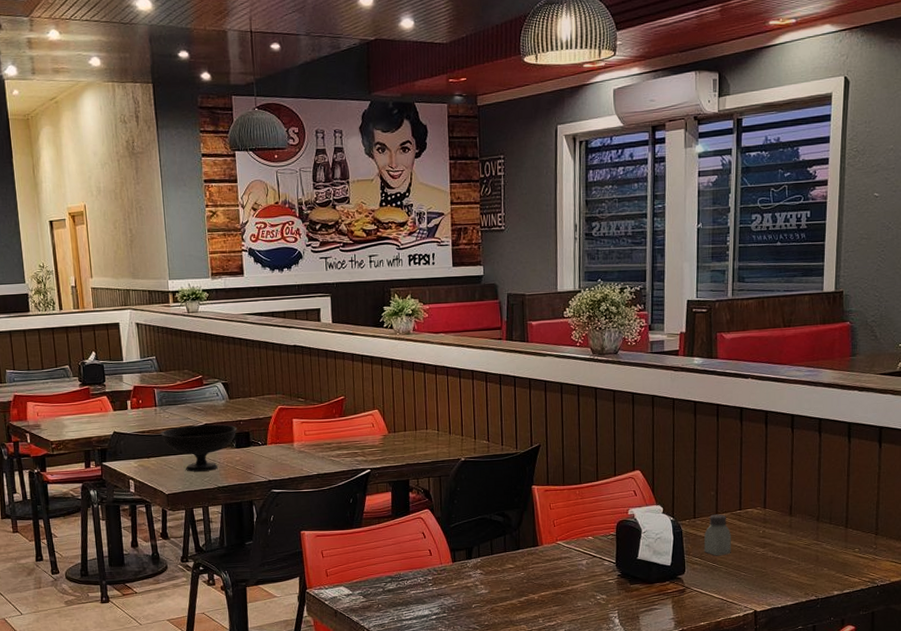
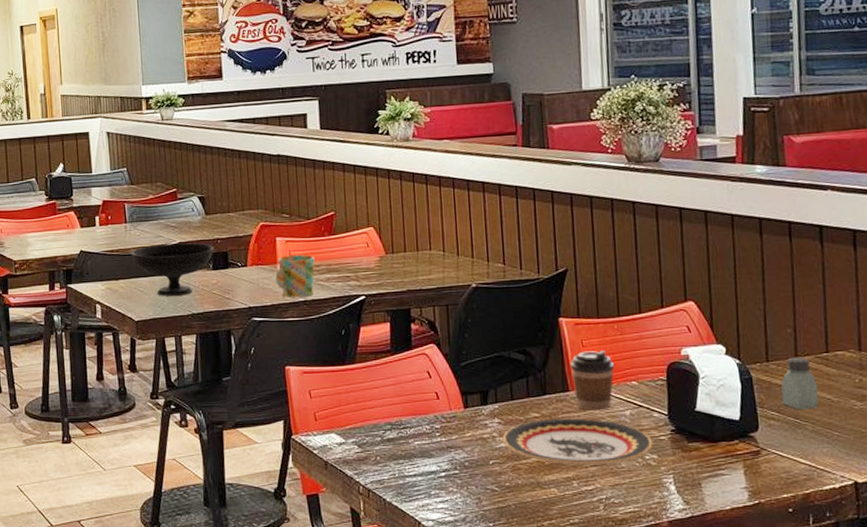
mug: none [292,434,327,471] -> present [275,255,315,297]
plate: none [483,567,603,606] -> present [502,418,653,465]
coffee cup: none [539,512,576,561] -> present [569,351,615,411]

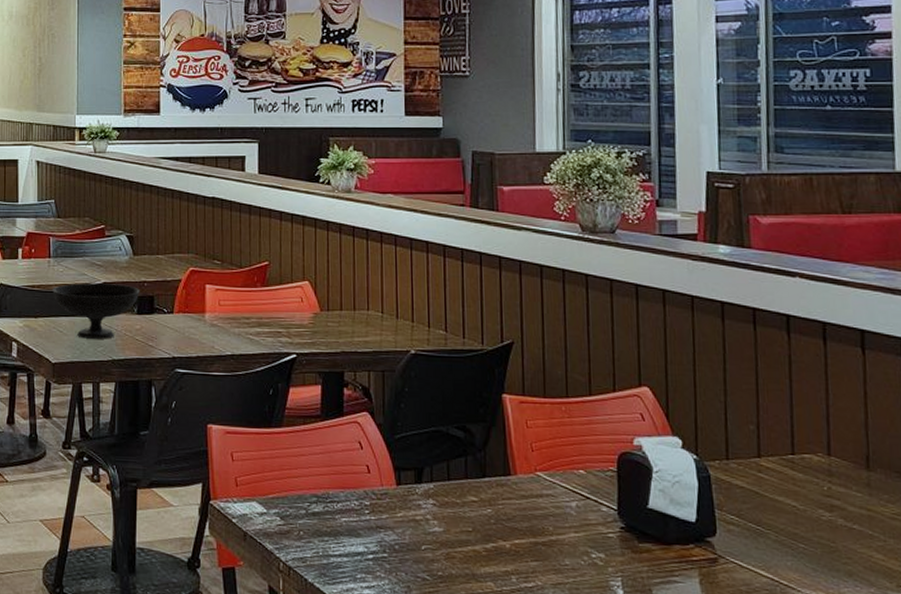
mug: present [275,255,315,297] -> none [203,305,245,350]
plate: present [502,418,653,465] -> none [436,504,601,560]
coffee cup: present [569,351,615,411] -> none [512,433,562,500]
saltshaker: present [781,357,819,410] -> none [742,456,783,517]

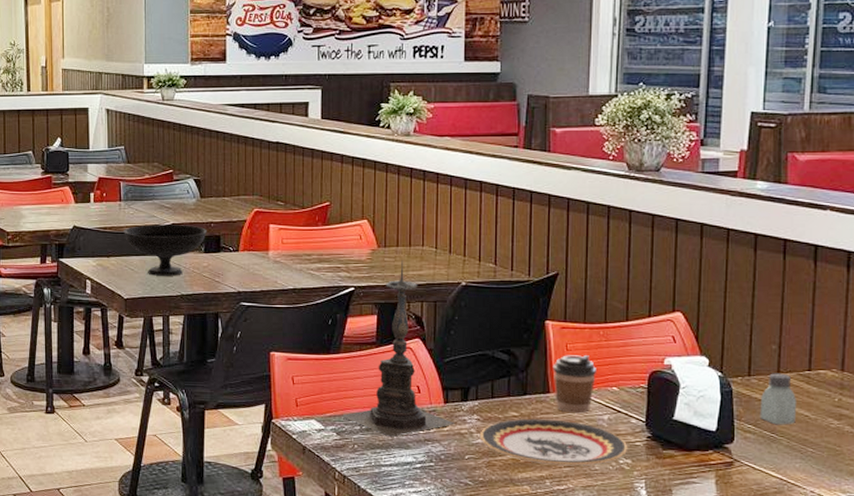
candle holder: none [284,325,410,523] -> present [341,260,456,437]
plate: none [436,504,601,560] -> present [479,418,628,466]
coffee cup: none [512,433,562,500] -> present [552,355,598,414]
saltshaker: none [742,456,783,517] -> present [759,373,796,425]

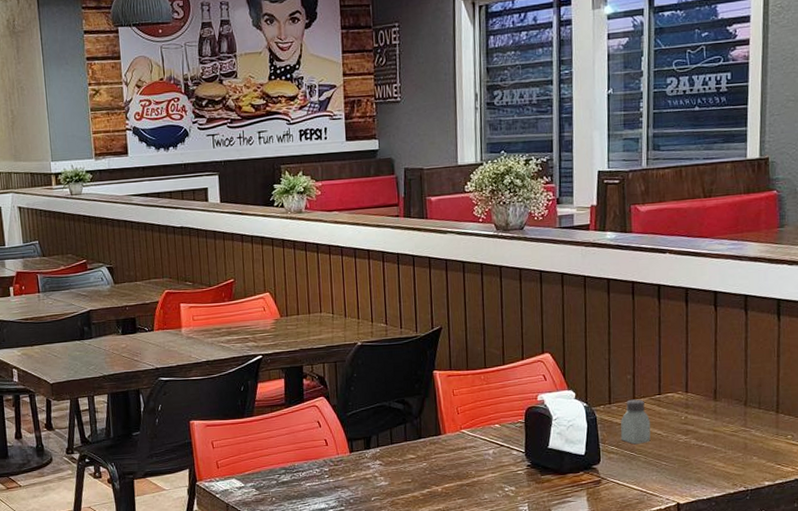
bowl: present [124,224,207,276] -> none [44,310,123,360]
candle holder: present [341,260,456,437] -> none [258,327,361,487]
plate: present [479,418,628,466] -> none [382,458,512,499]
coffee cup: present [552,355,598,414] -> none [442,398,481,451]

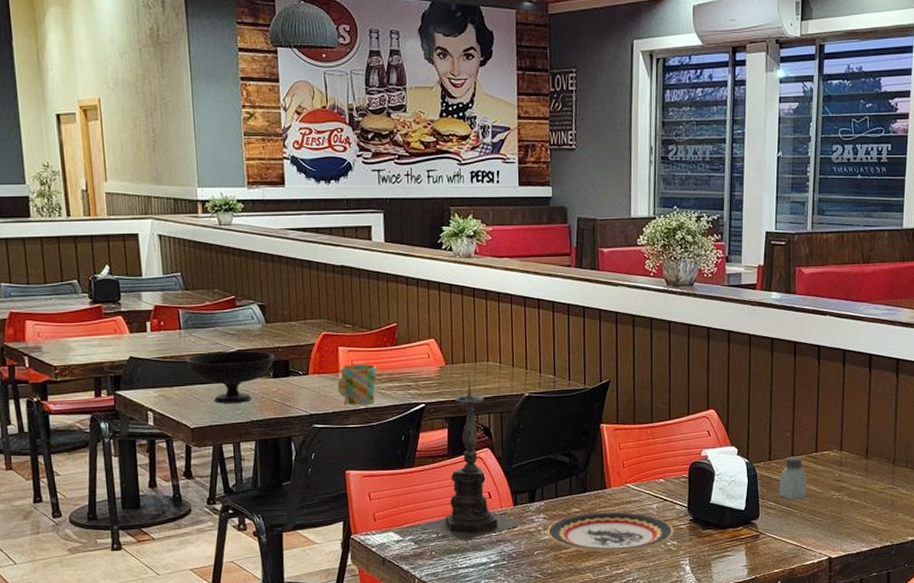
bowl: none [44,310,123,360] -> present [185,350,275,404]
mug: none [180,319,216,358] -> present [337,364,377,405]
candle holder: none [258,327,361,487] -> present [418,375,525,541]
plate: none [382,458,512,499] -> present [546,512,674,553]

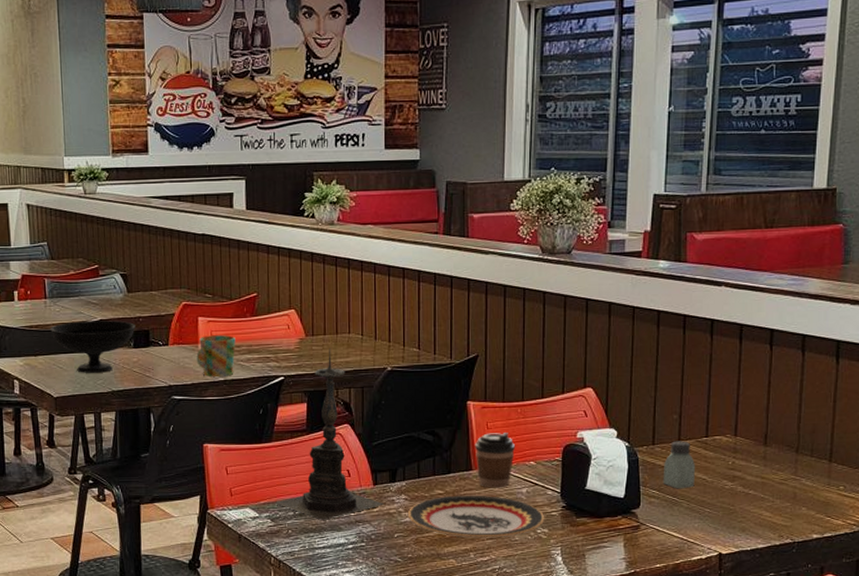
coffee cup: none [608,453,646,505] -> present [474,433,516,488]

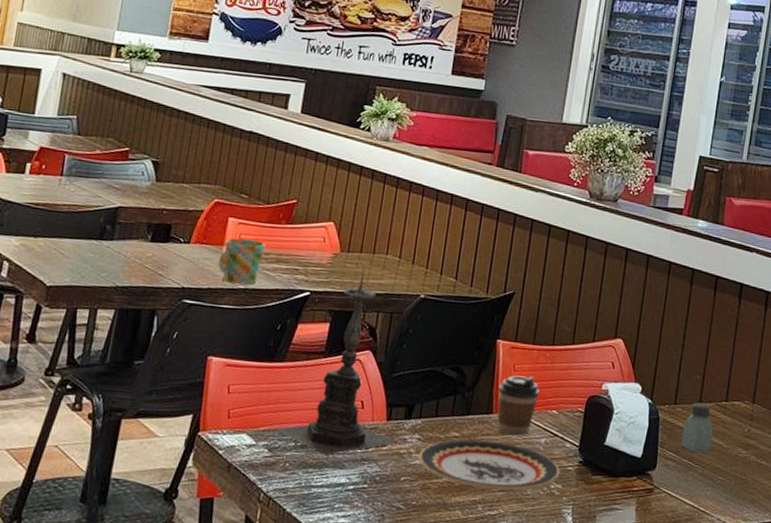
bowl: present [50,320,136,373] -> none [59,204,158,265]

